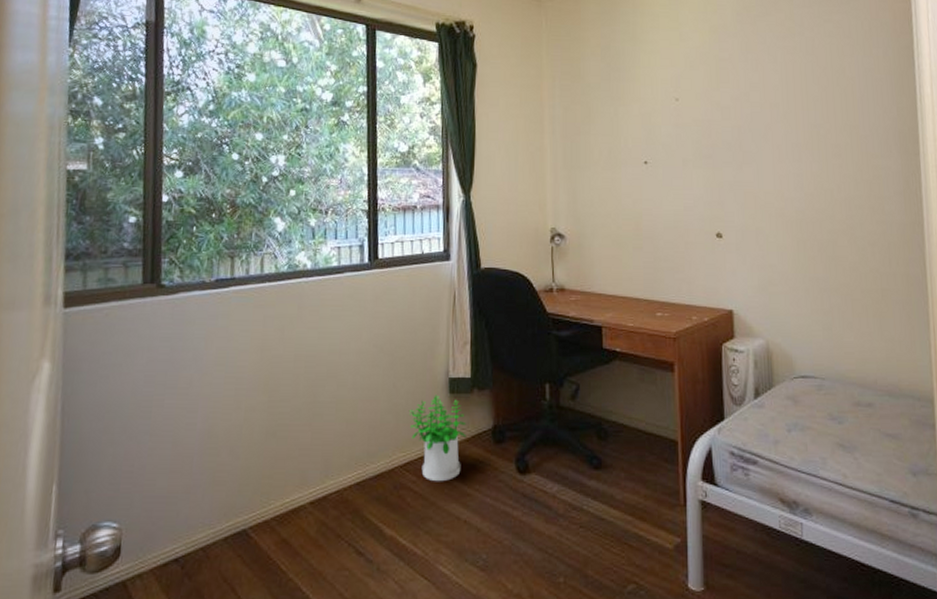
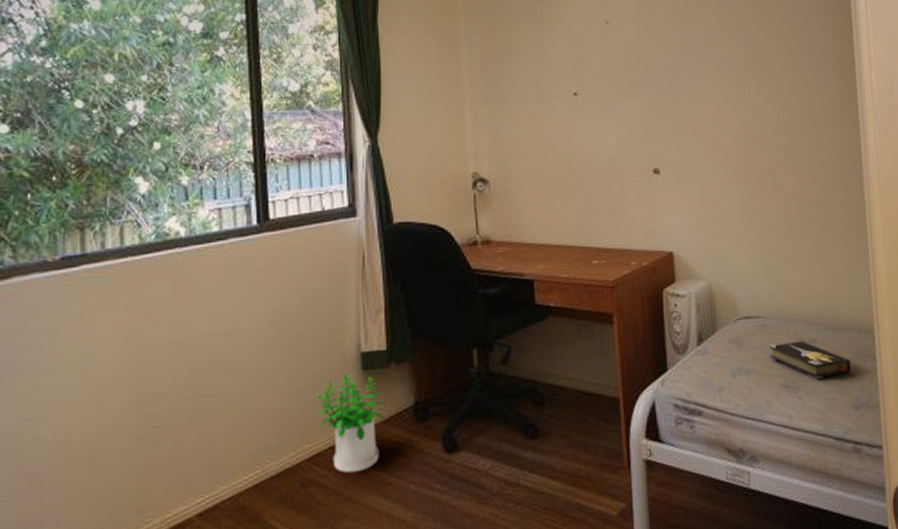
hardback book: none [824,403,909,442] -> present [769,340,851,380]

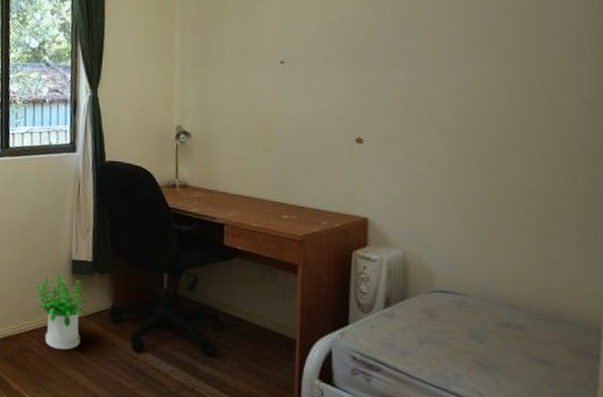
hardback book: present [769,340,851,380] -> none [464,321,565,367]

